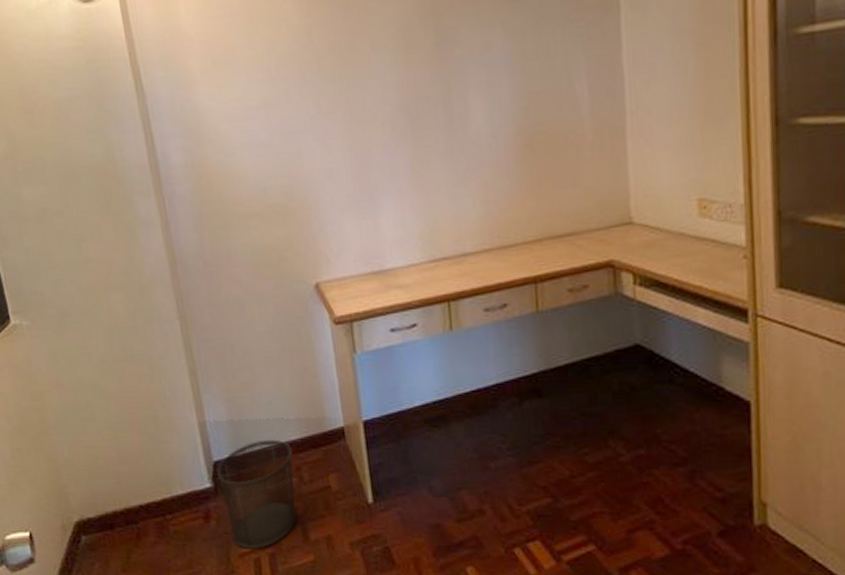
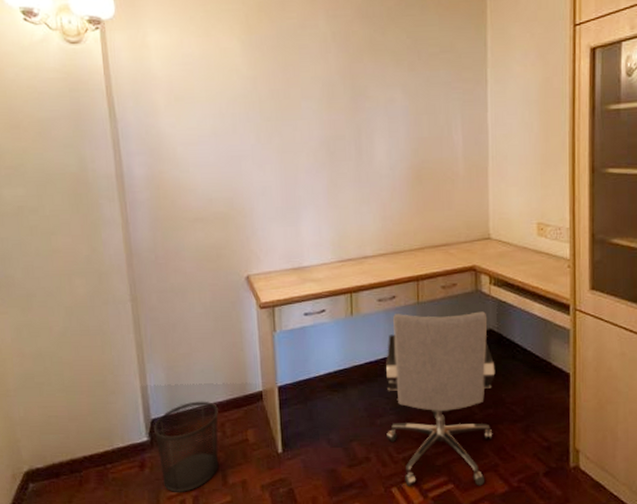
office chair: none [499,321,646,548] -> present [386,311,496,486]

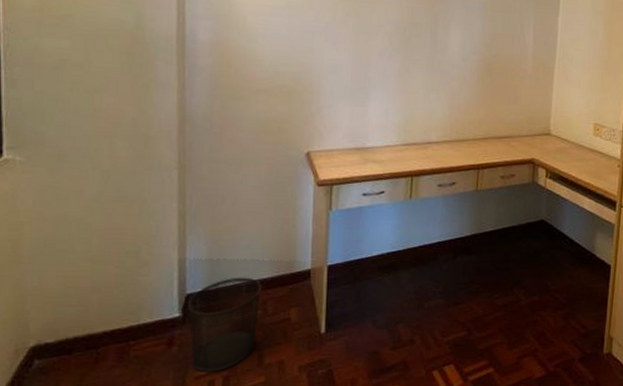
office chair: present [386,311,496,486] -> none [433,200,544,370]

